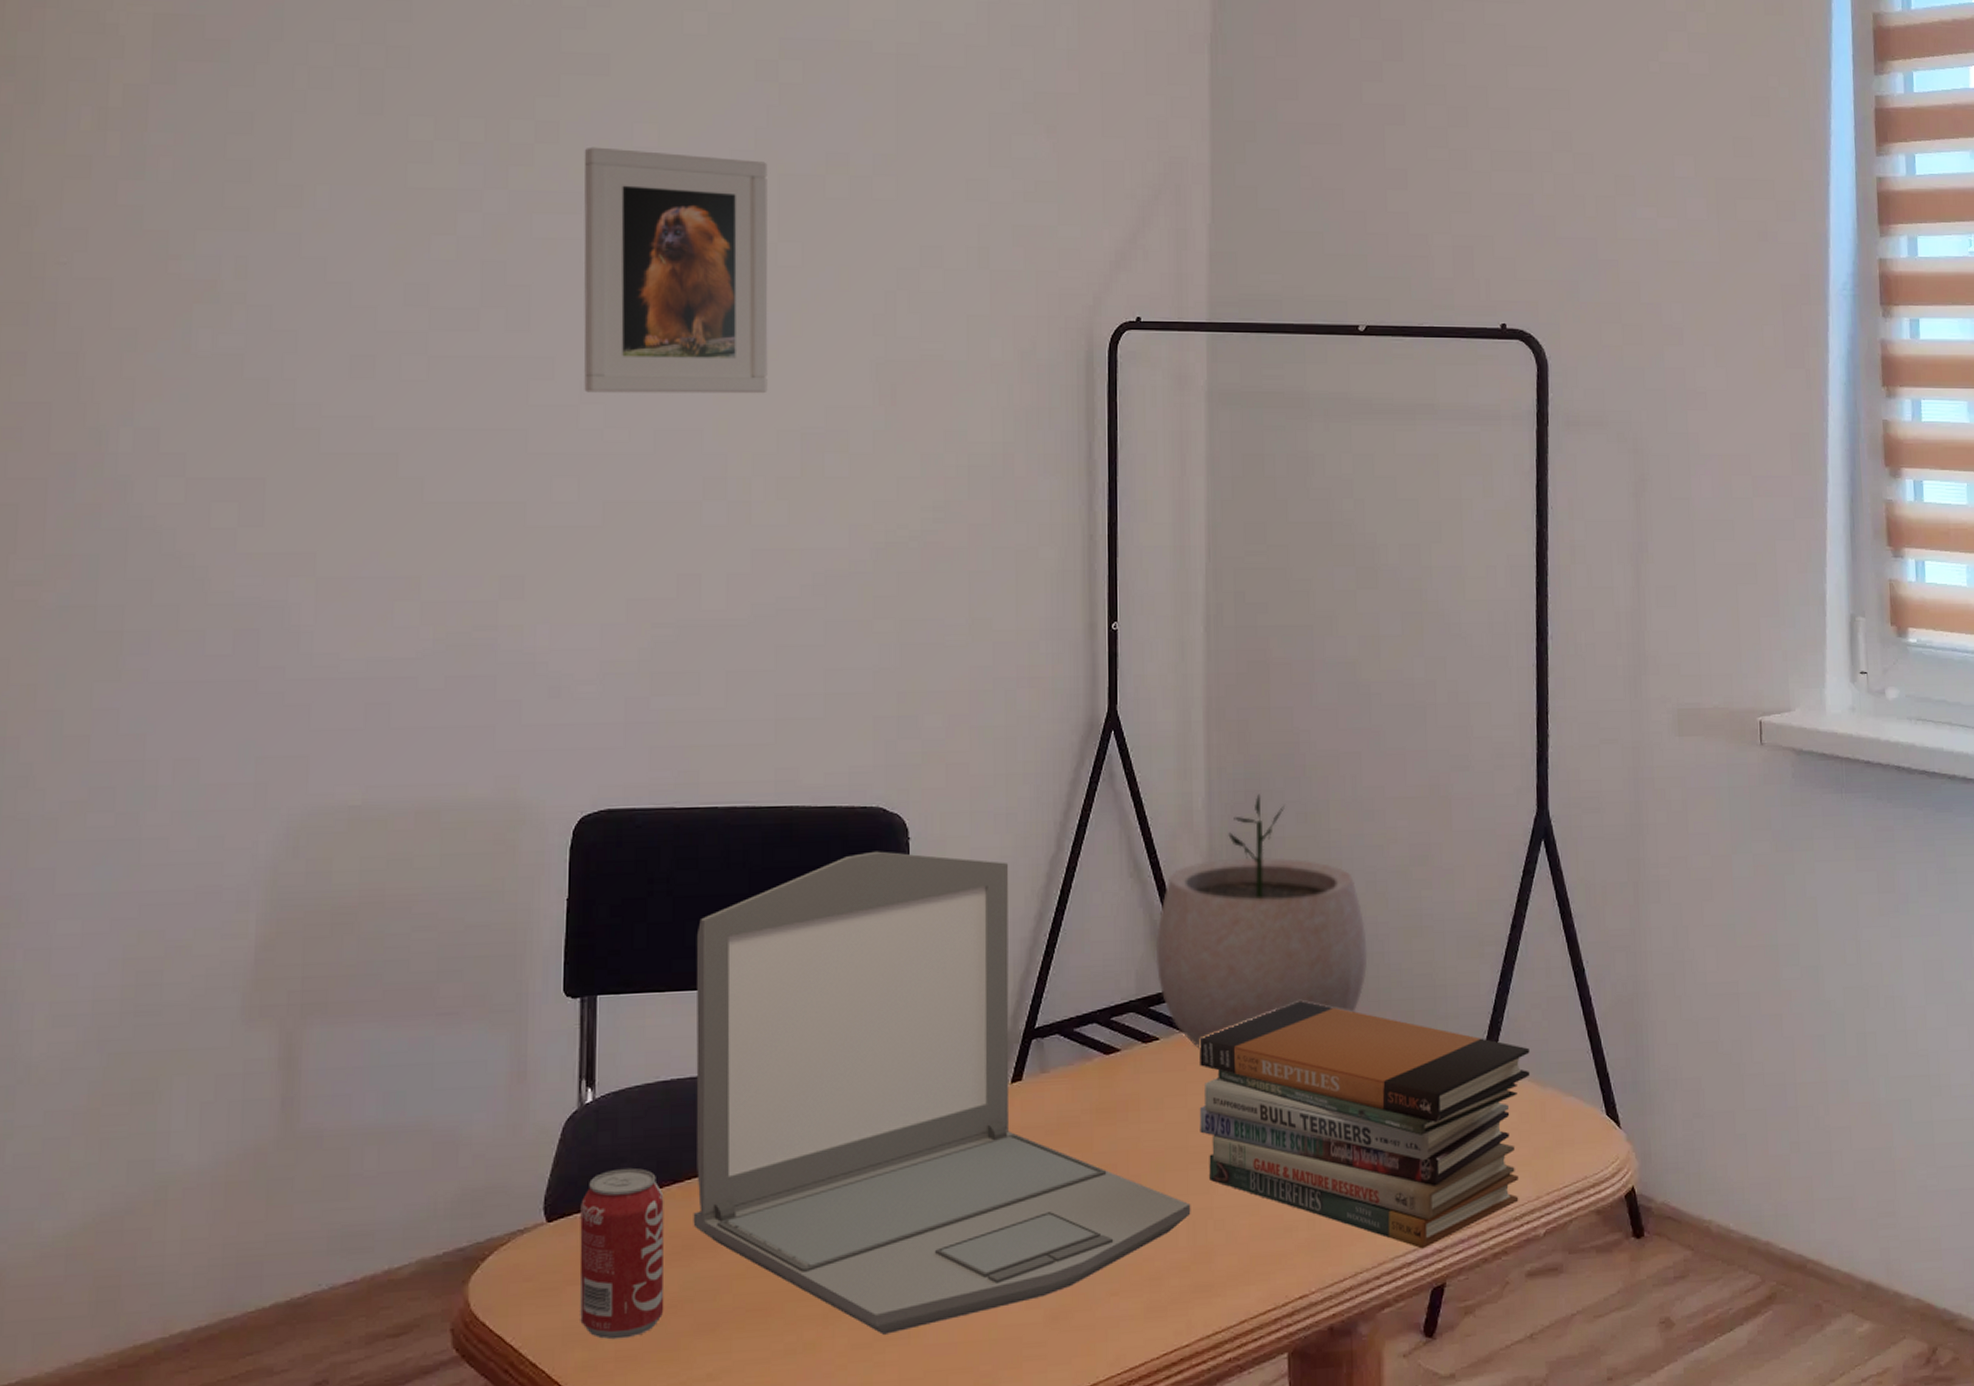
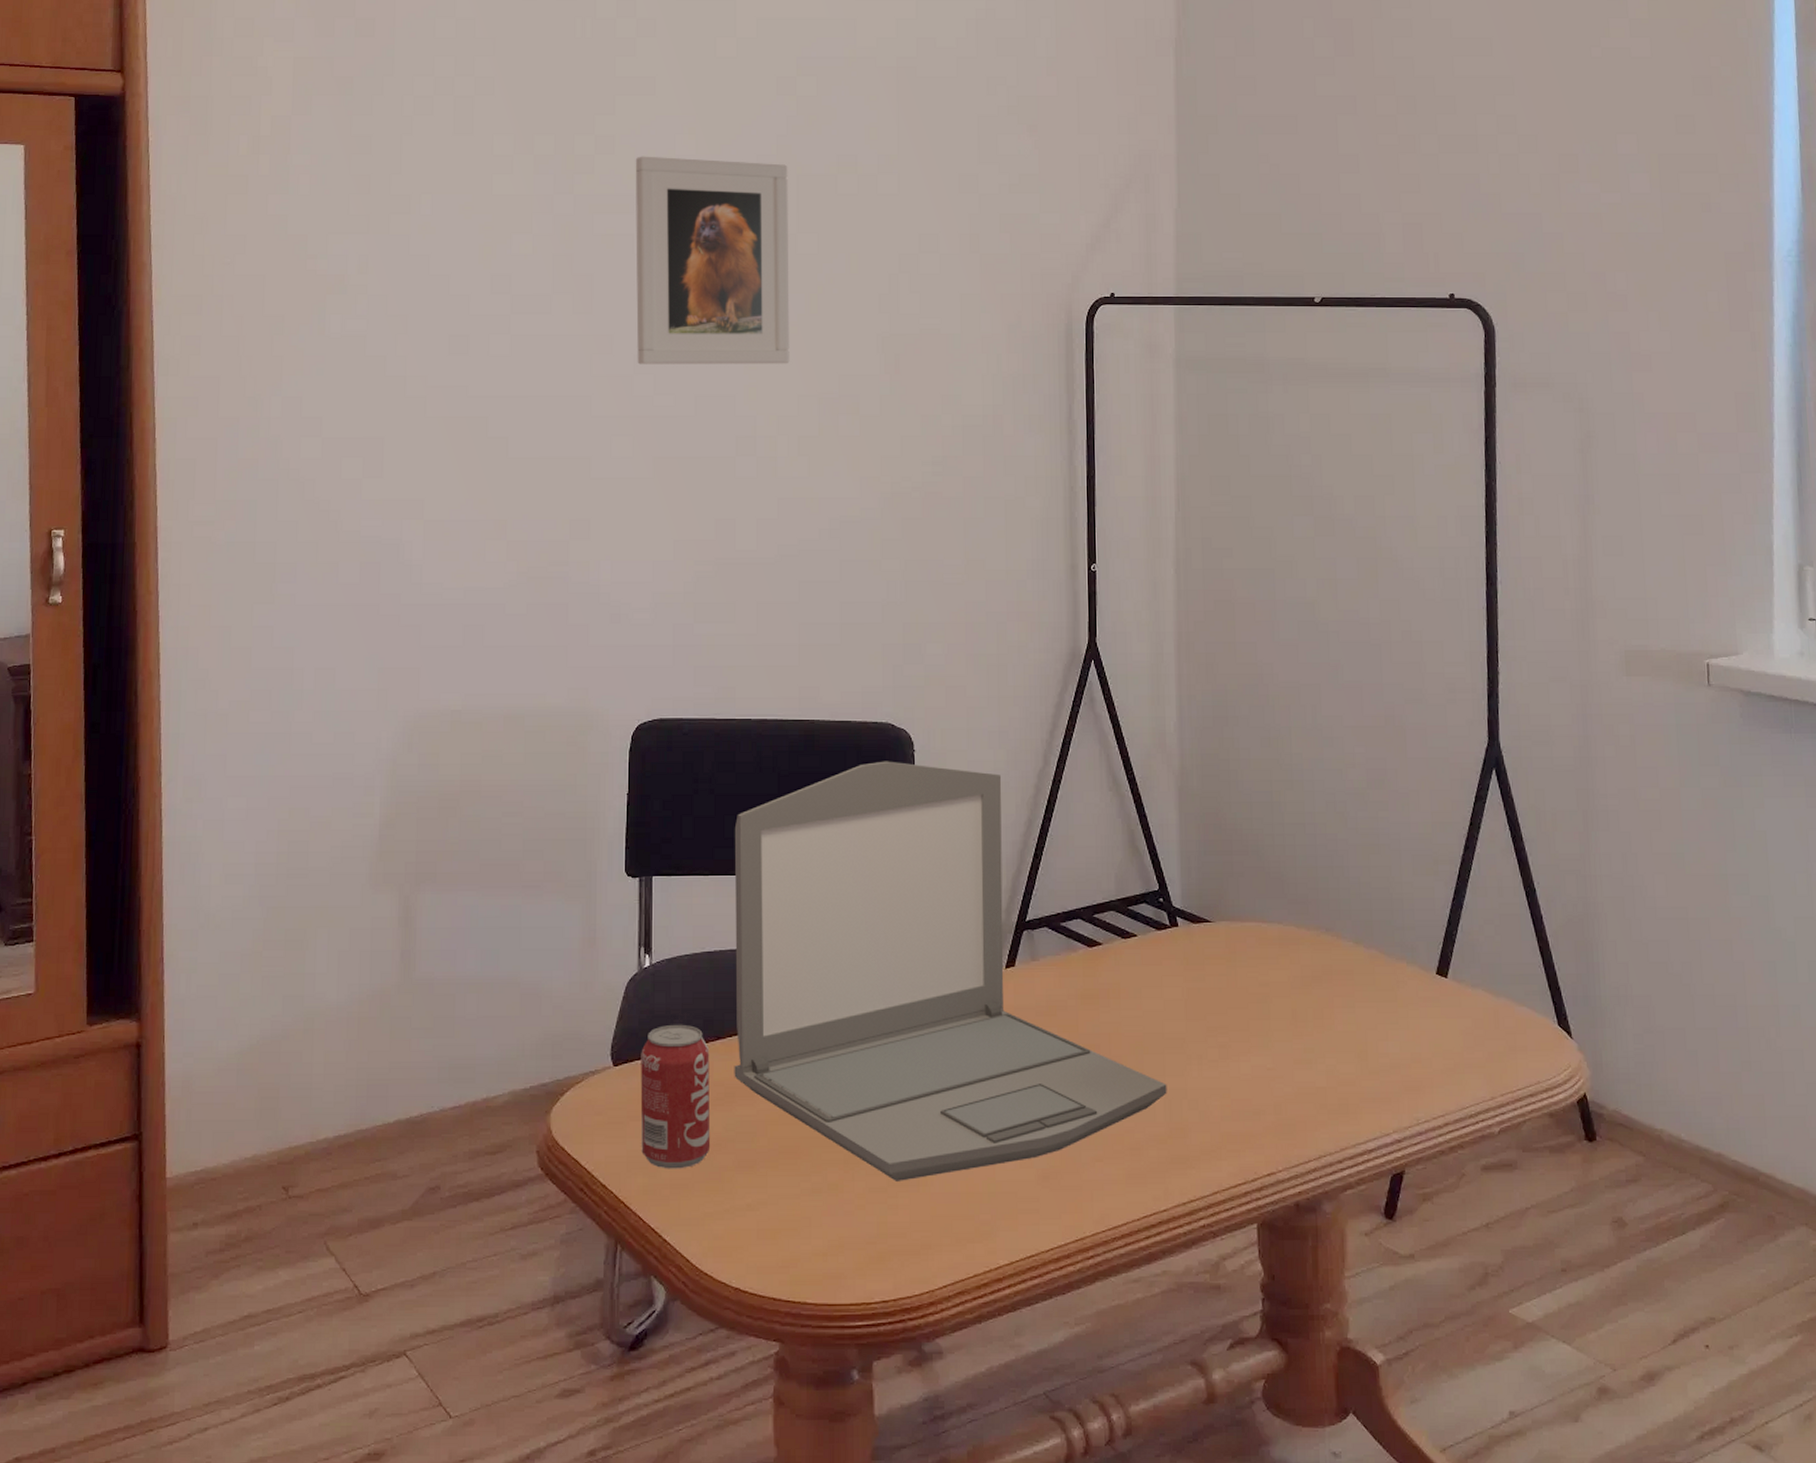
plant pot: present [1155,794,1368,1049] -> none [1133,720,1328,946]
book stack: present [1199,1000,1531,1249] -> none [1173,907,1484,1138]

